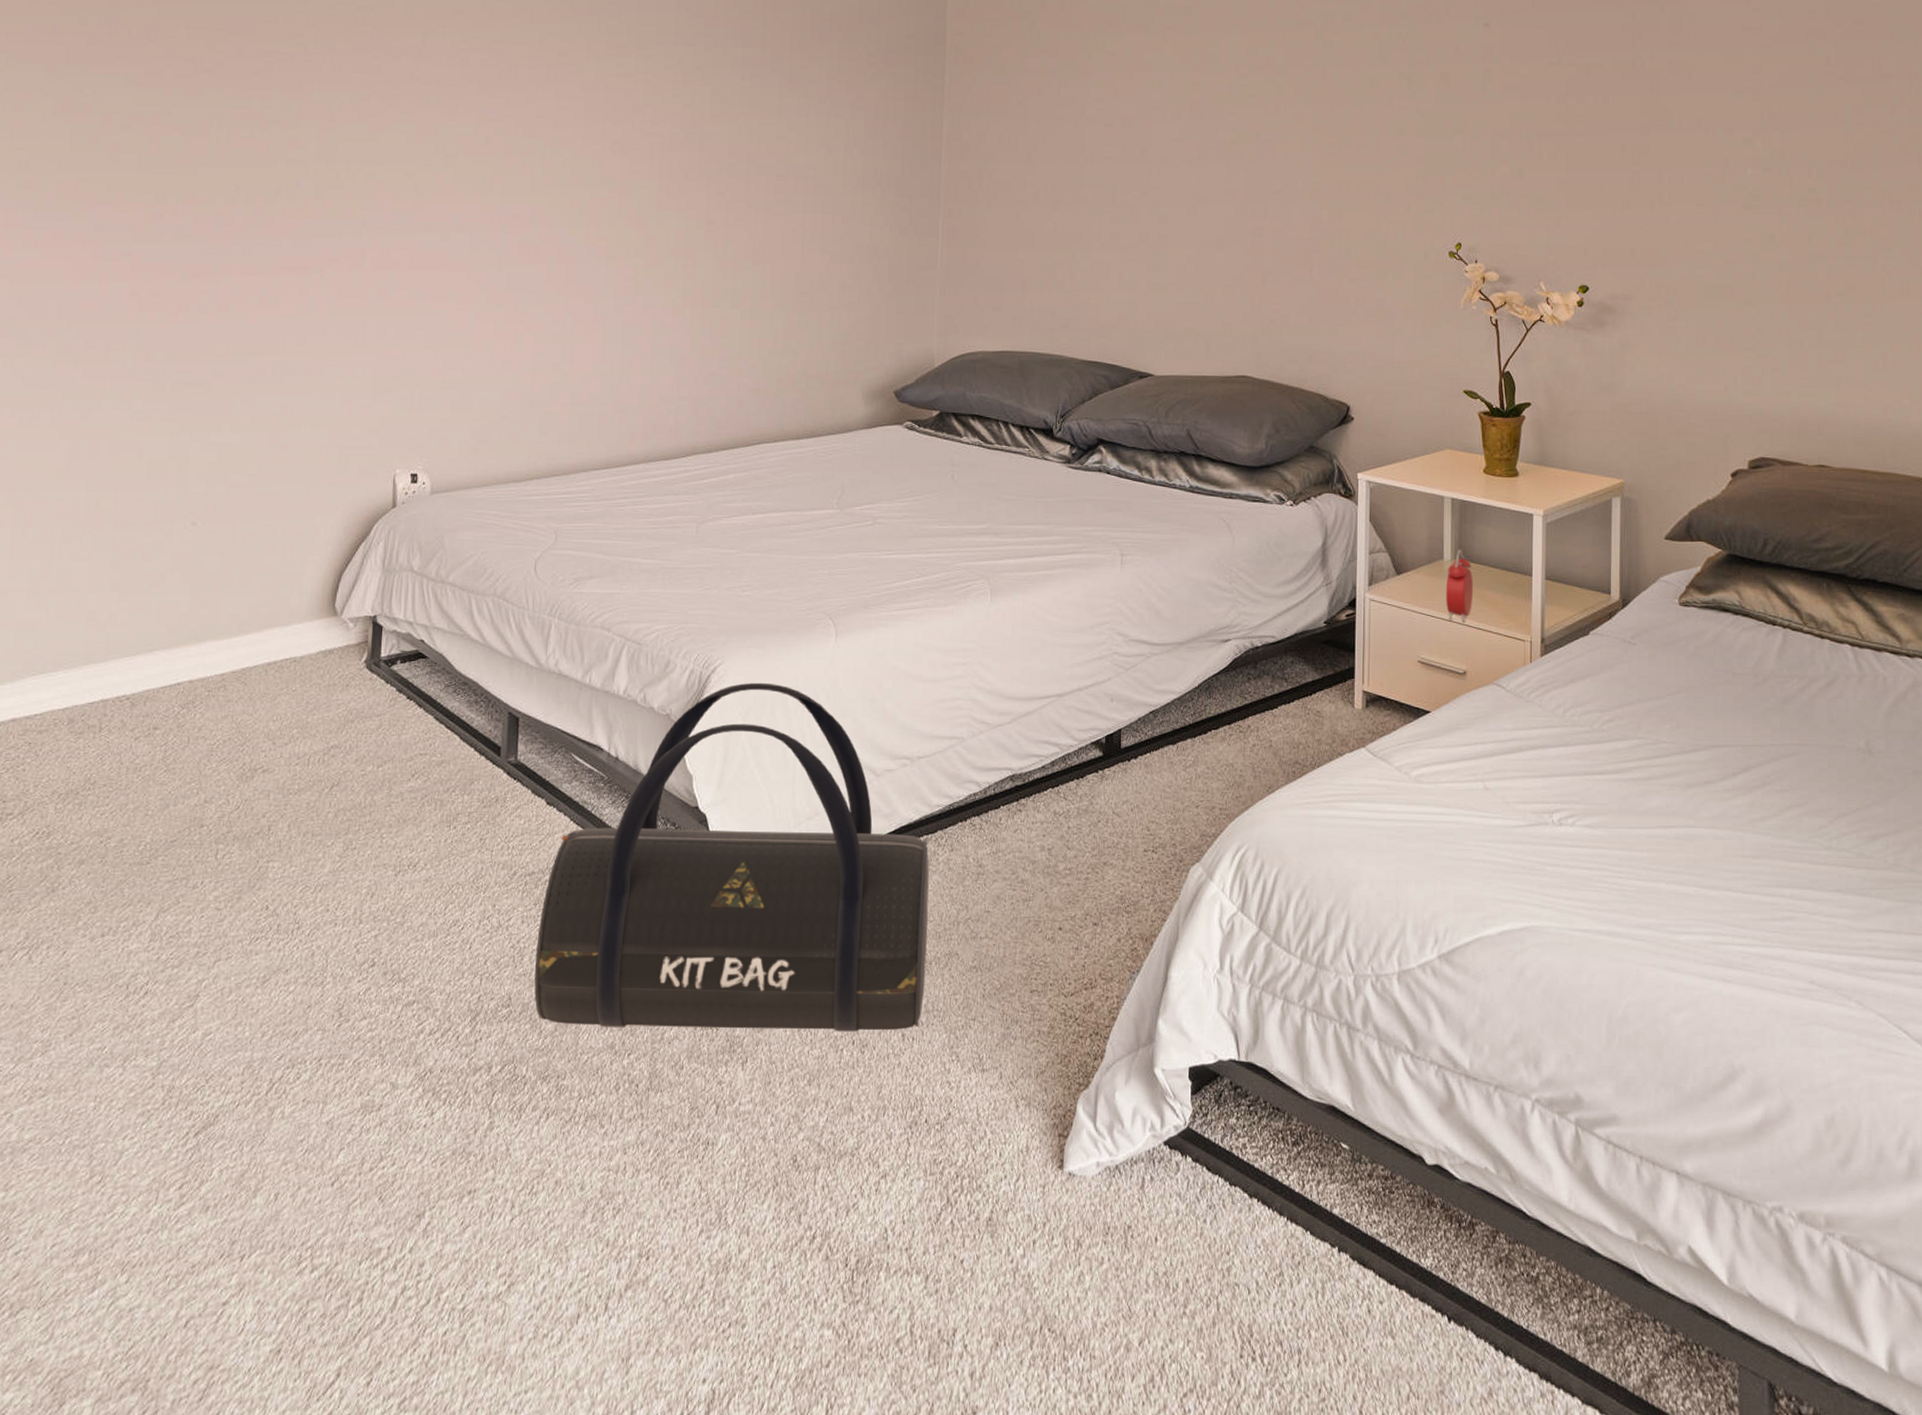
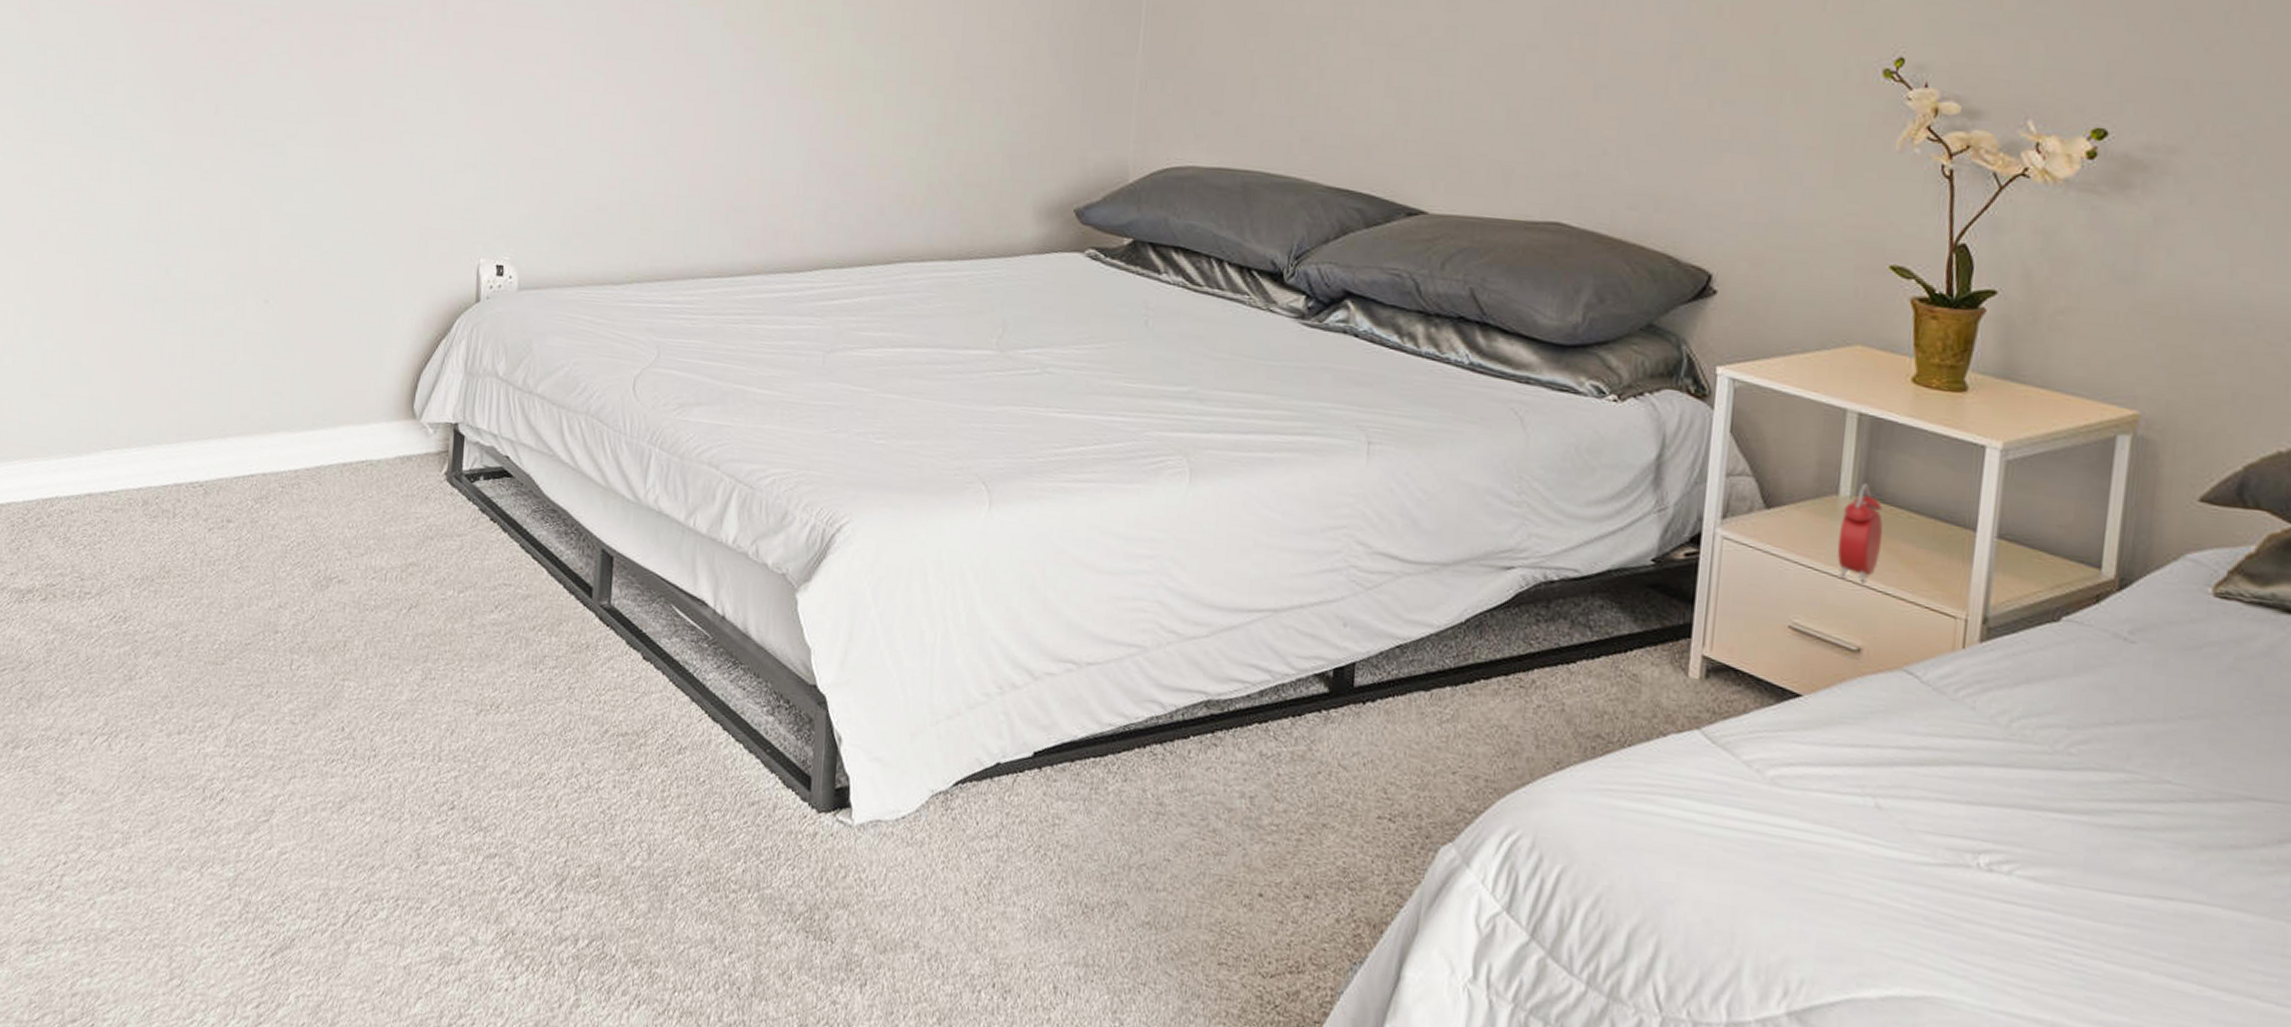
duffel bag: present [534,682,929,1032] -> none [626,548,1096,981]

